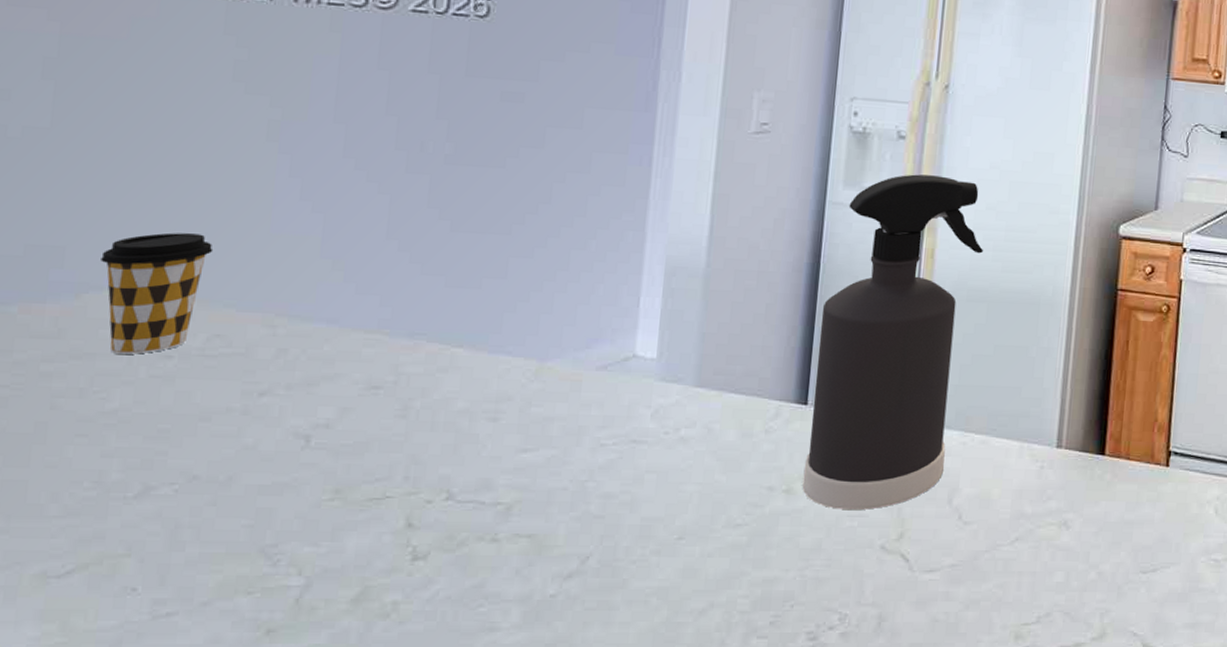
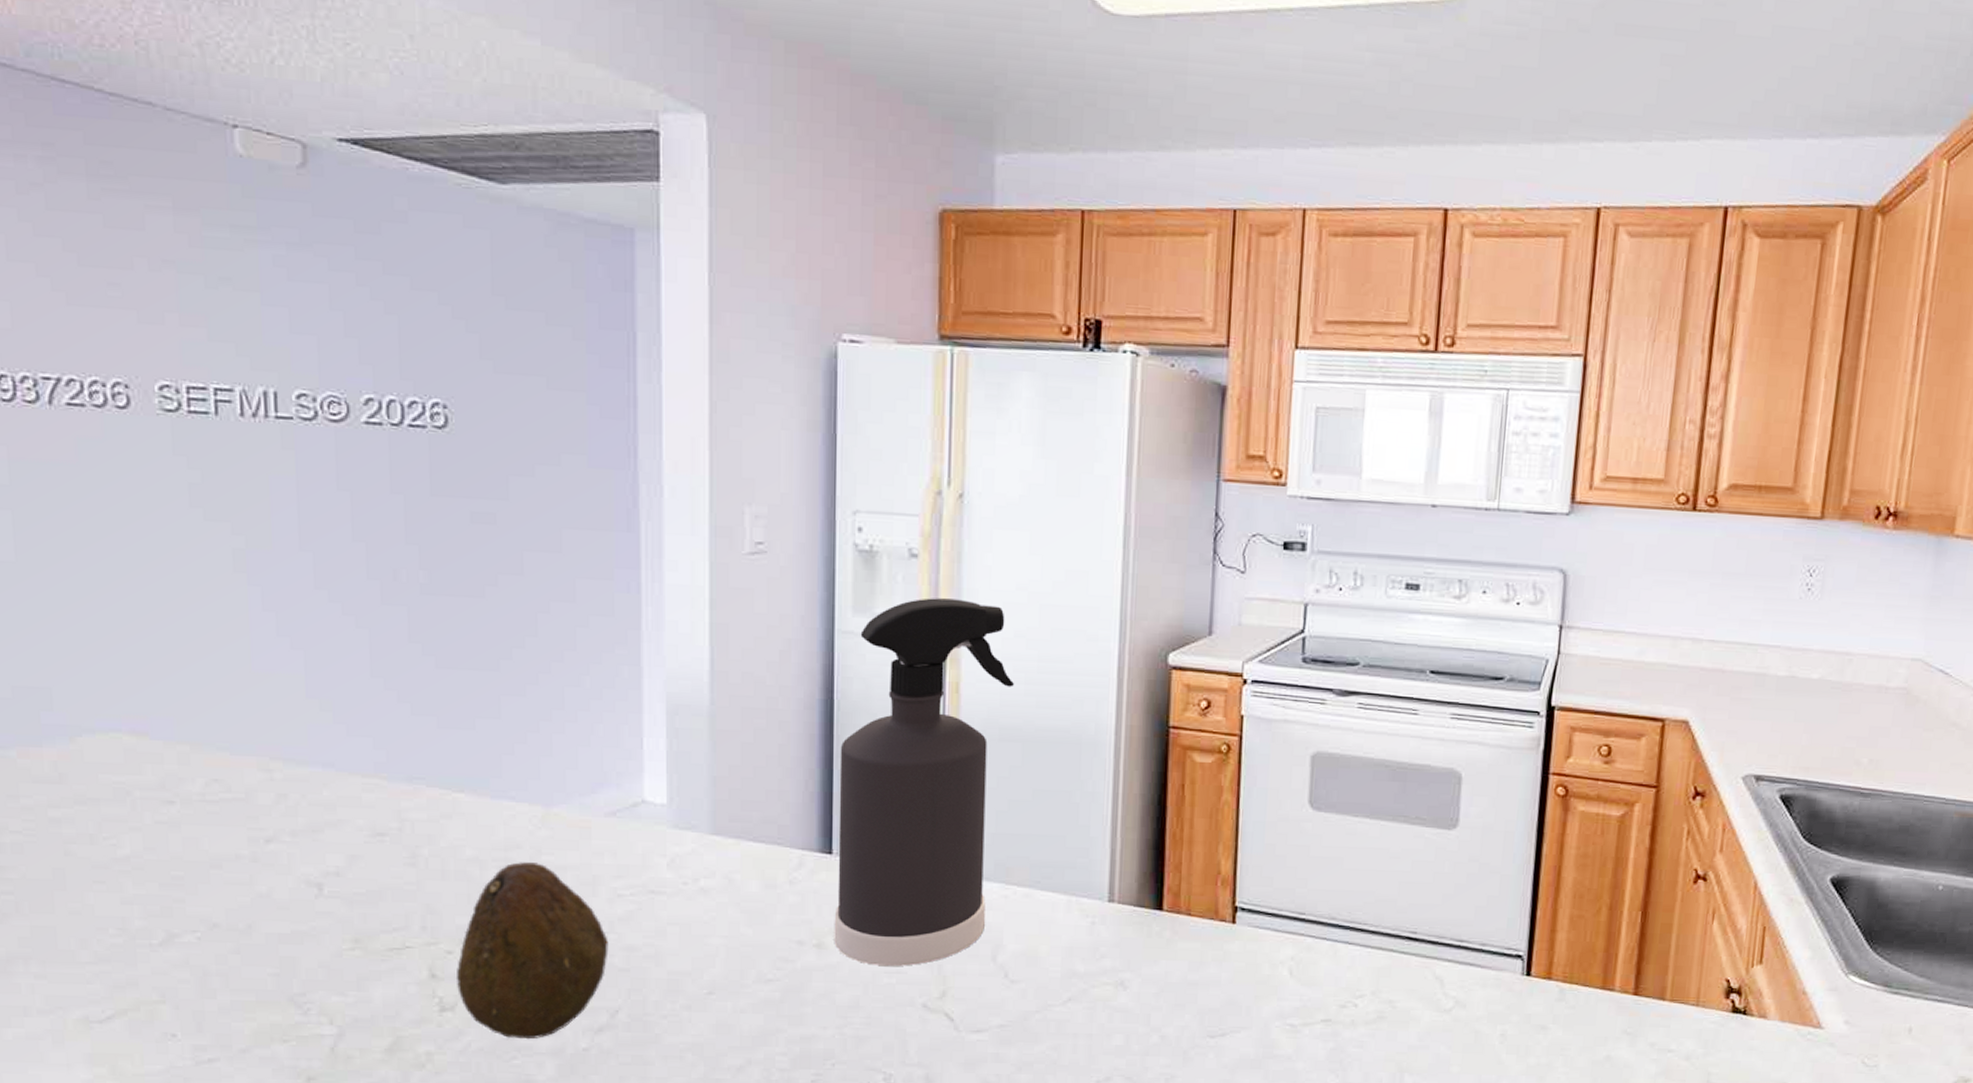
coffee cup: present [101,232,214,354] -> none [88,672,198,800]
fruit: none [432,413,587,587] -> present [455,862,609,1040]

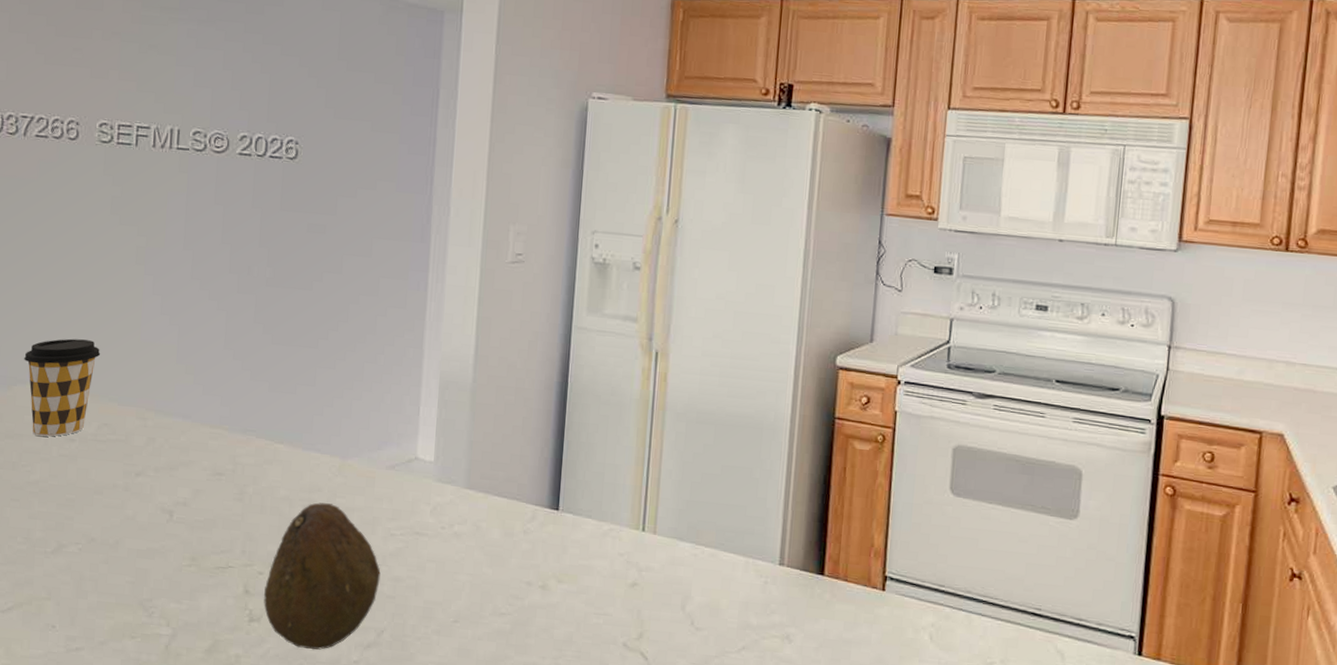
coffee cup: none [88,672,198,800] -> present [24,338,101,437]
spray bottle: present [834,598,1014,966] -> none [555,303,711,609]

